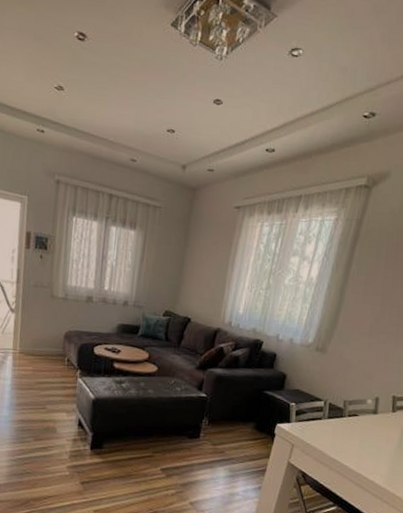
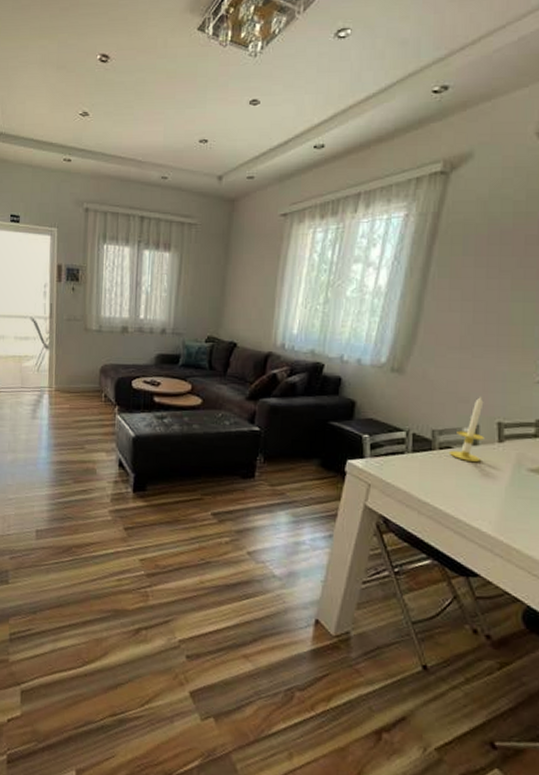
candle: none [356,375,384,428] -> present [450,397,484,463]

